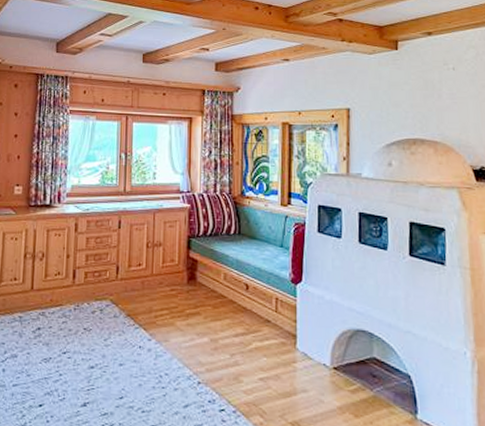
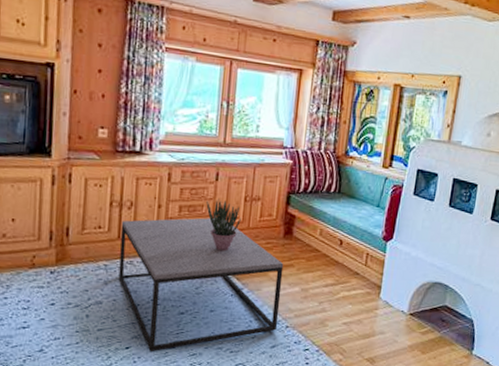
coffee table: none [32,266,190,411] -> present [118,217,284,353]
potted plant: none [111,246,144,300] -> present [206,199,241,252]

